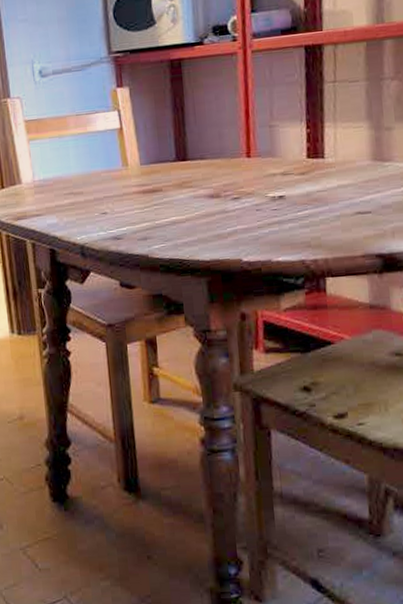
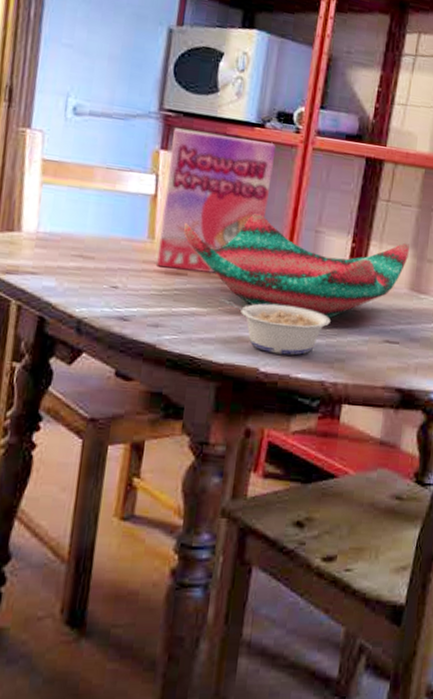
cereal box: none [125,55,221,189] -> present [156,128,276,274]
decorative bowl: none [150,116,365,205] -> present [182,213,409,319]
legume: none [197,198,300,244] -> present [222,298,331,356]

